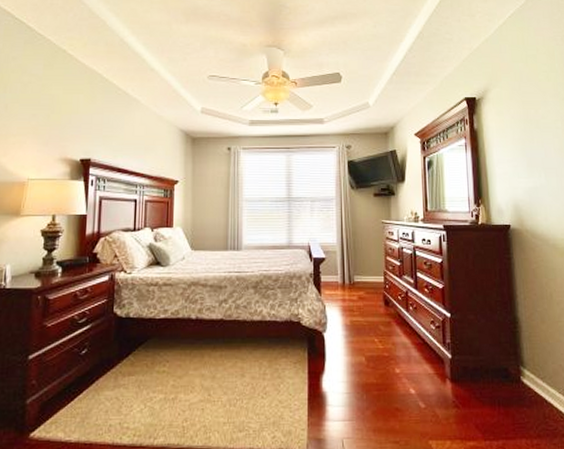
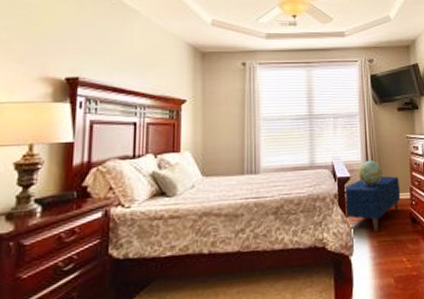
bench: none [318,259,375,312] -> present [343,176,401,233]
decorative globe: none [333,243,357,268] -> present [358,160,383,186]

